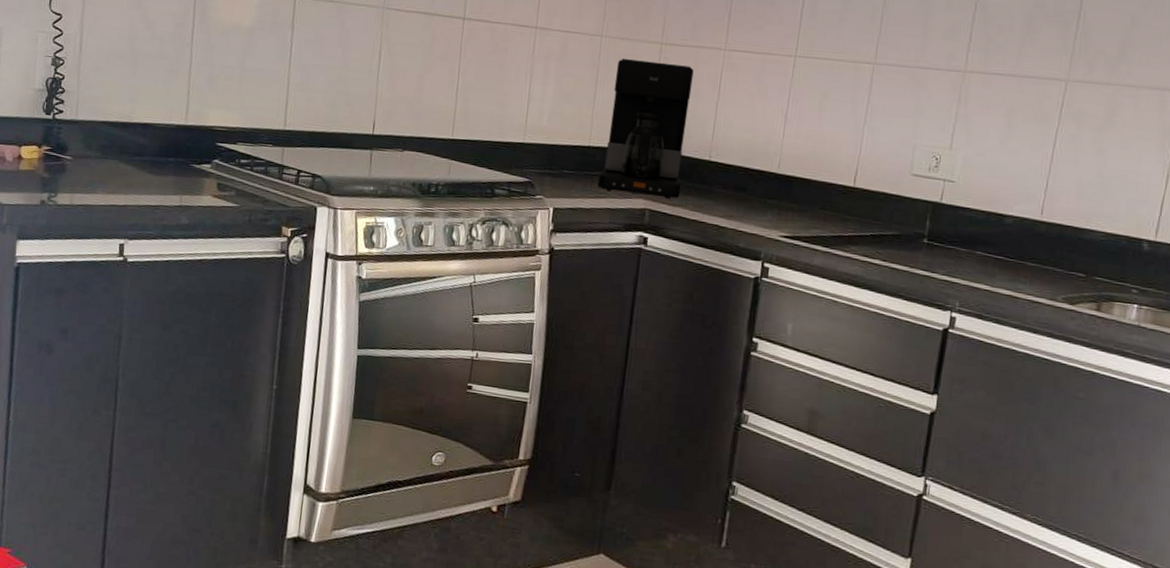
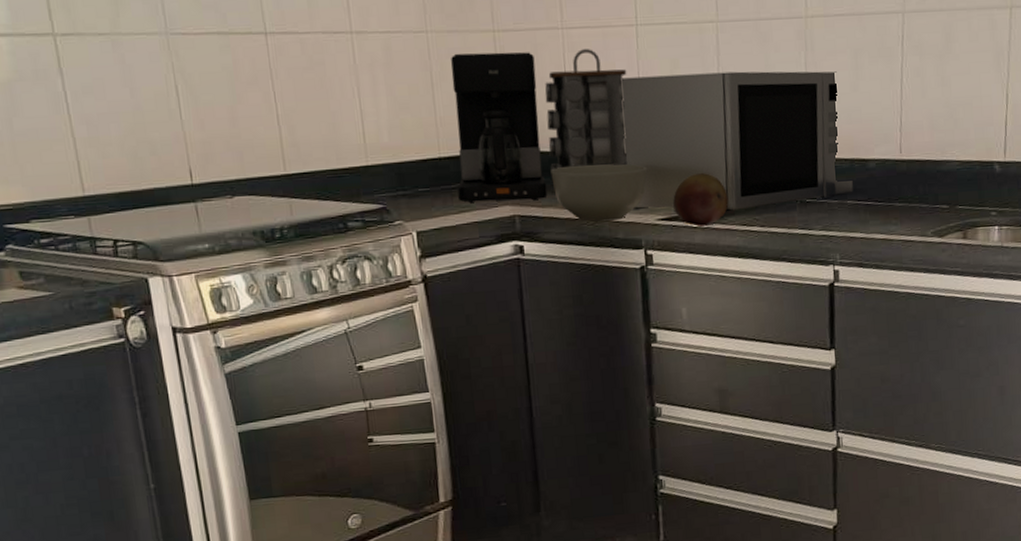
spice rack: none [686,70,778,187] -> present [545,49,628,184]
bowl: none [687,172,779,231] -> present [551,163,647,222]
microwave: none [758,101,987,245] -> present [621,71,854,212]
fruit: none [798,199,855,251] -> present [673,173,729,227]

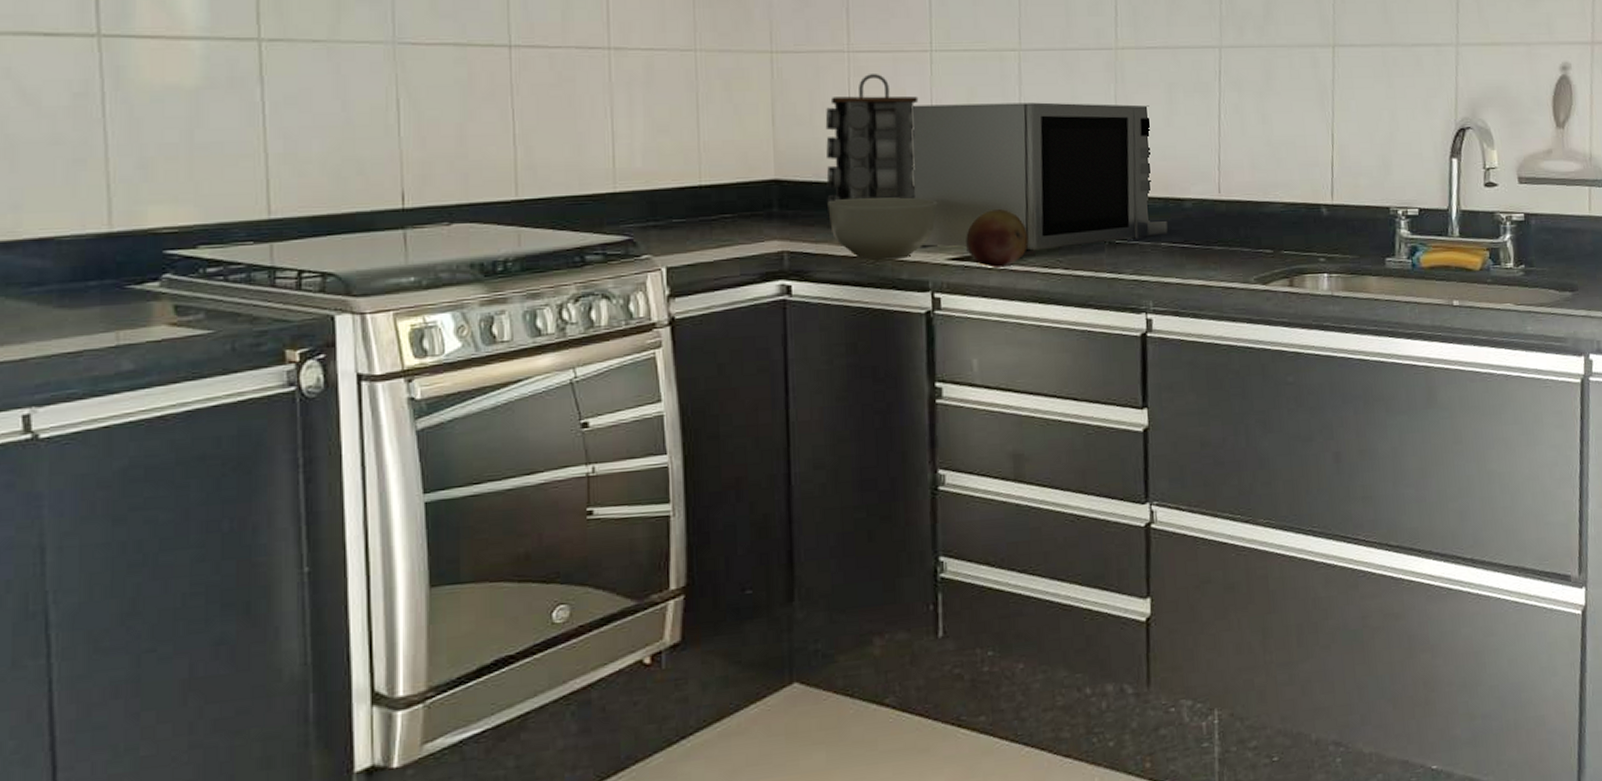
coffee maker: present [451,52,548,203] -> none [718,74,822,236]

